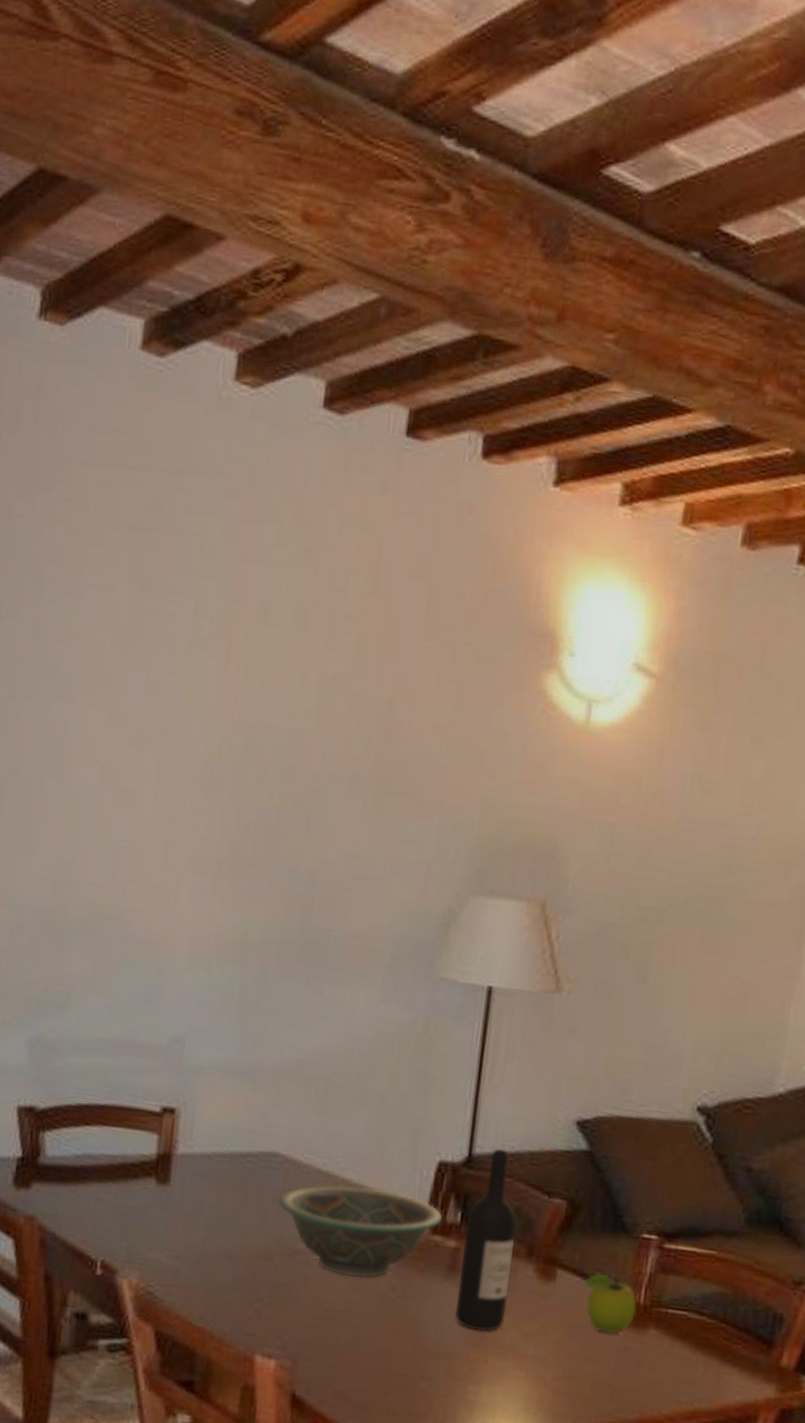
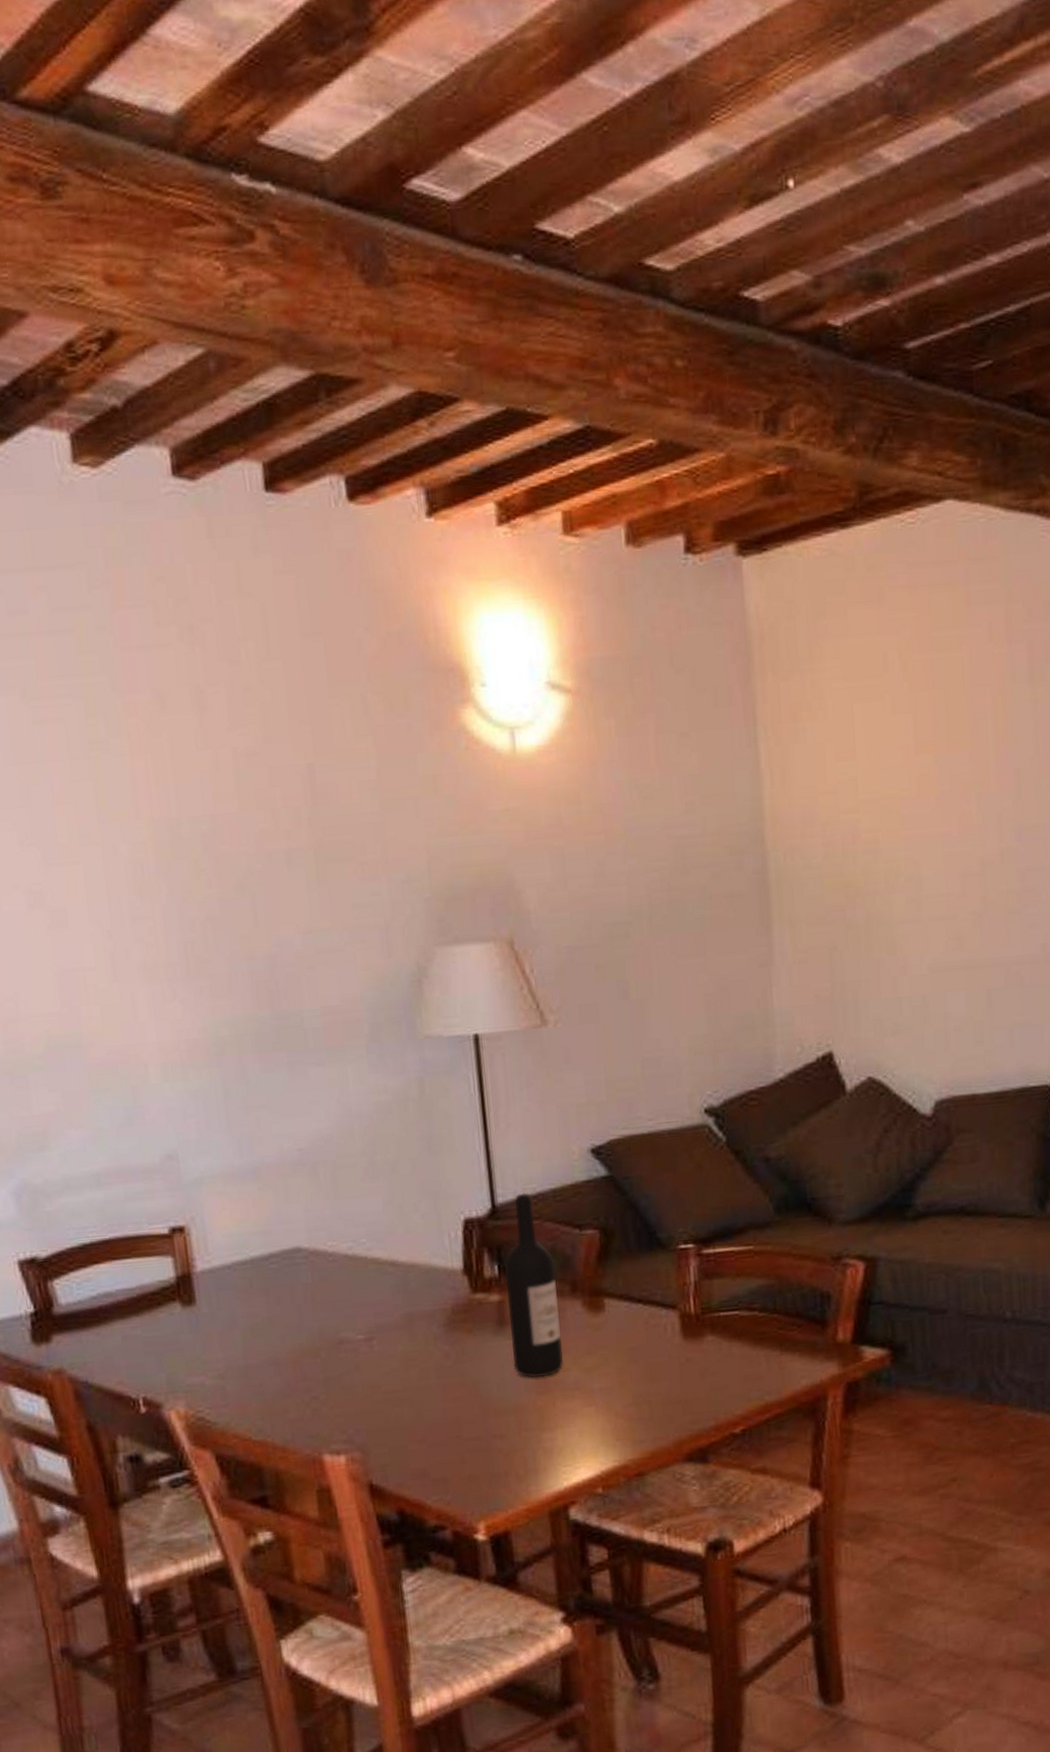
decorative bowl: present [278,1185,443,1278] -> none [311,1260,481,1355]
fruit: present [583,1273,637,1335] -> none [632,1291,689,1351]

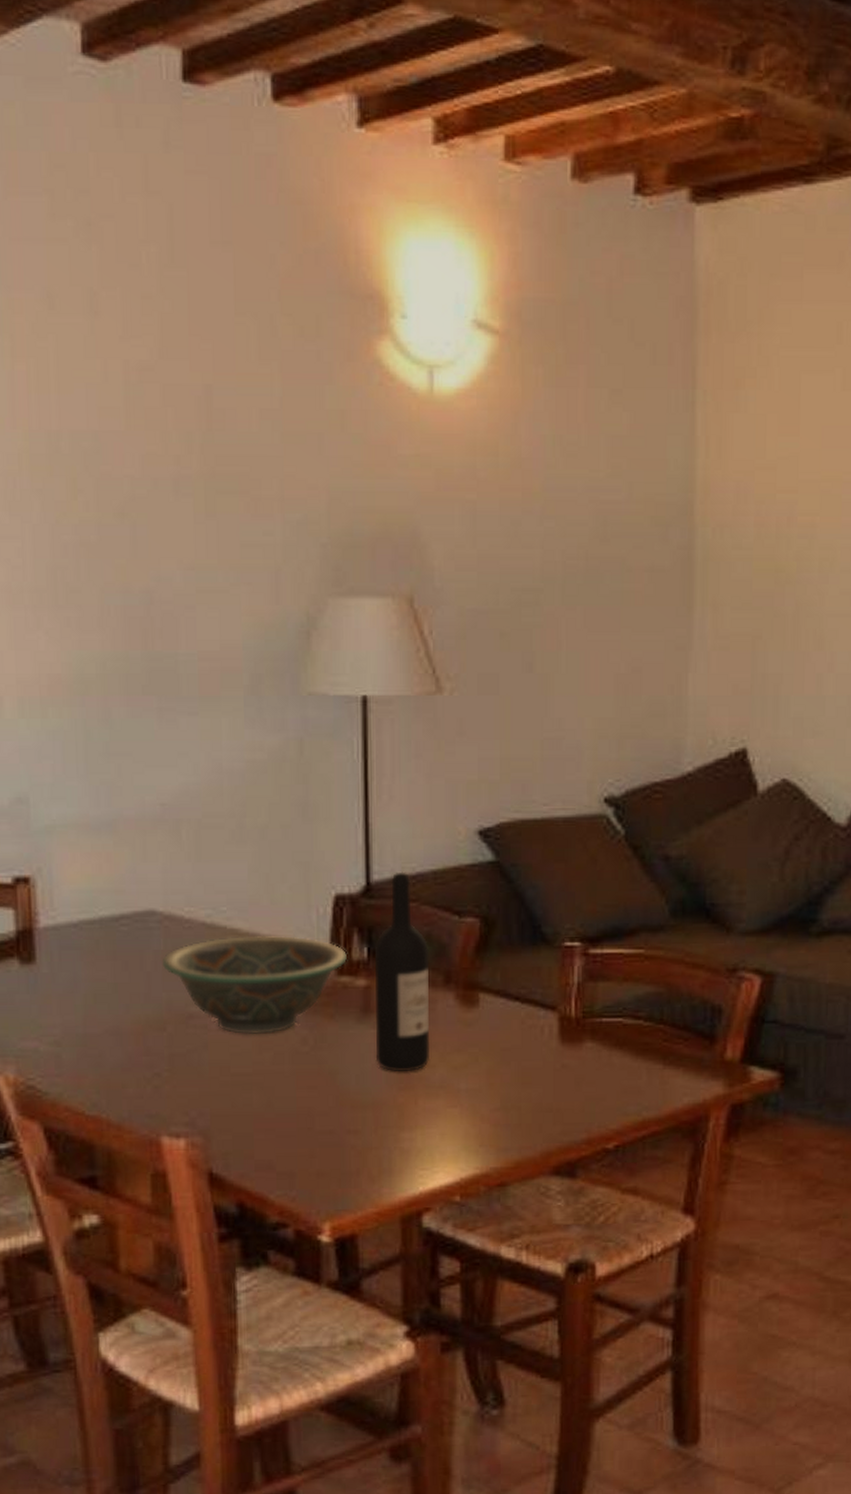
decorative bowl: none [311,1260,481,1355] -> present [163,935,348,1034]

